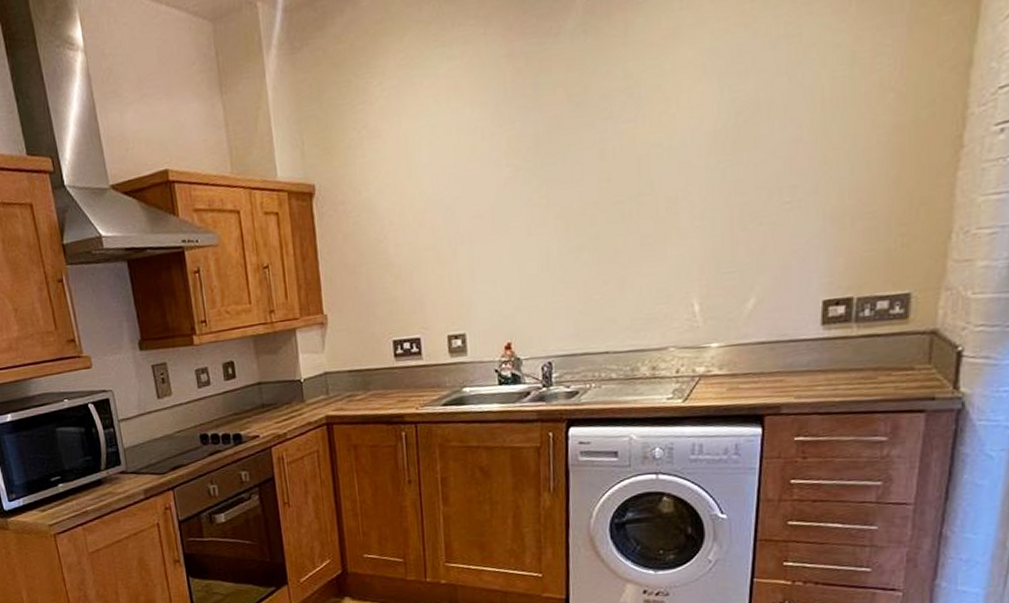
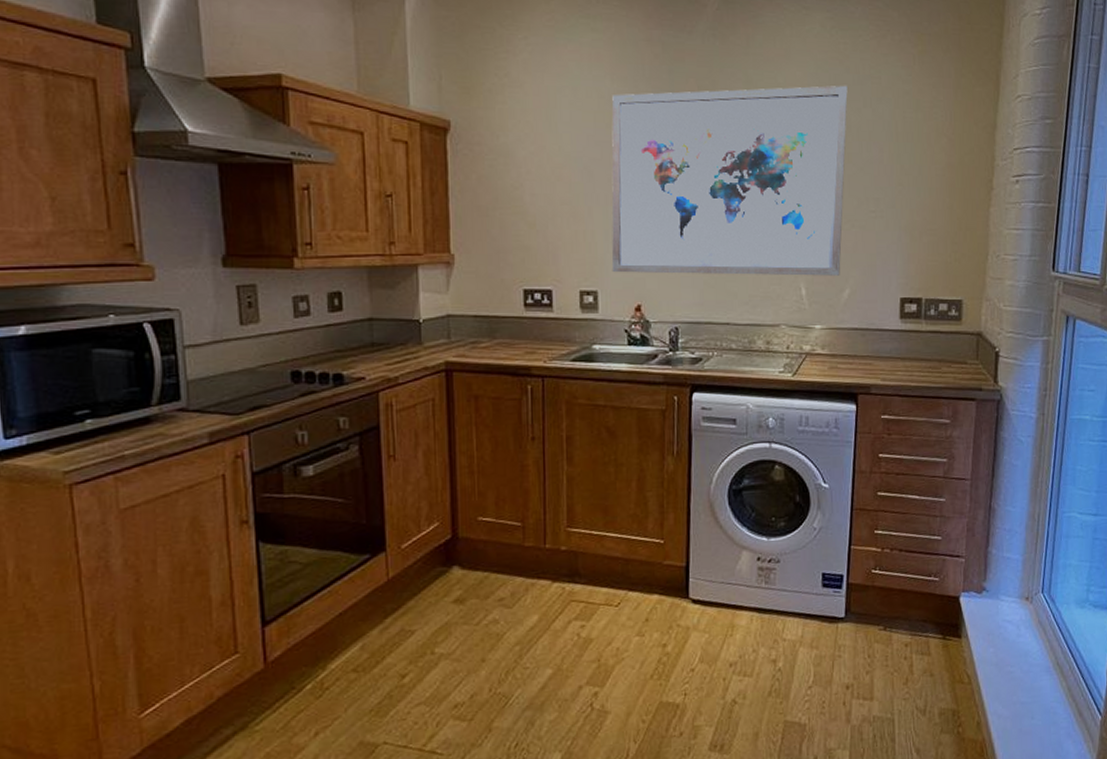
wall art: none [472,54,755,313] -> present [611,85,848,276]

